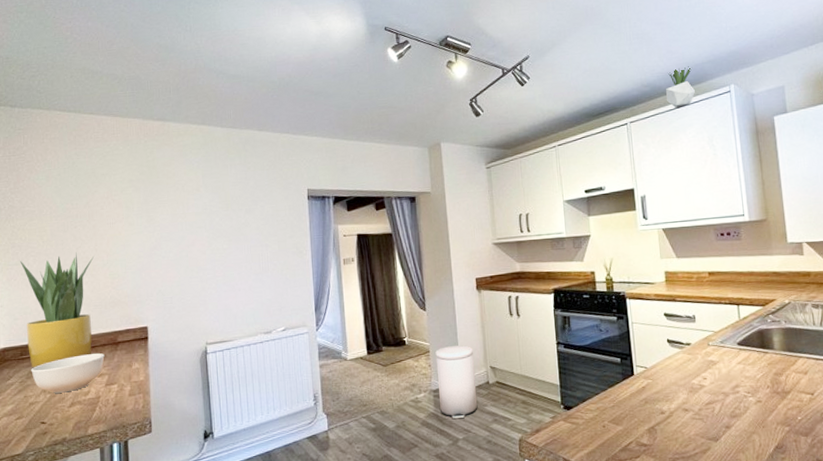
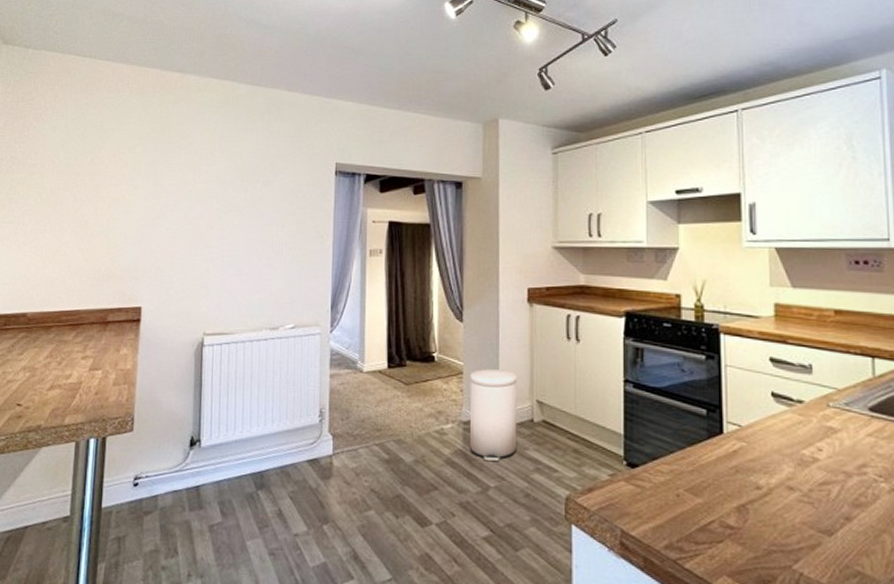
planter: present [20,252,94,368] -> none [12,215,92,341]
bowl: present [31,353,105,393] -> none [13,332,92,373]
potted plant: present [666,66,696,109] -> none [793,42,833,96]

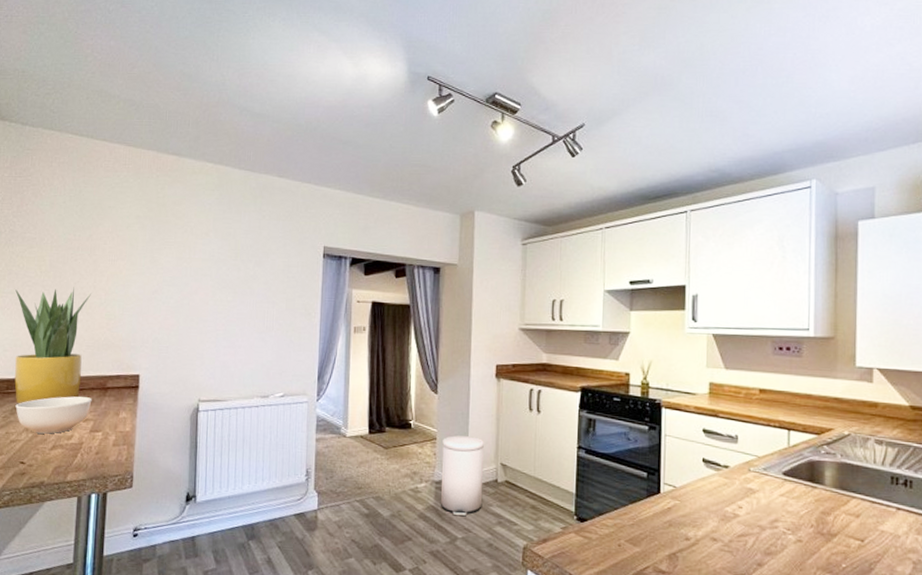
planter: none [12,215,92,341] -> present [14,287,91,404]
bowl: none [13,332,92,373] -> present [15,396,92,434]

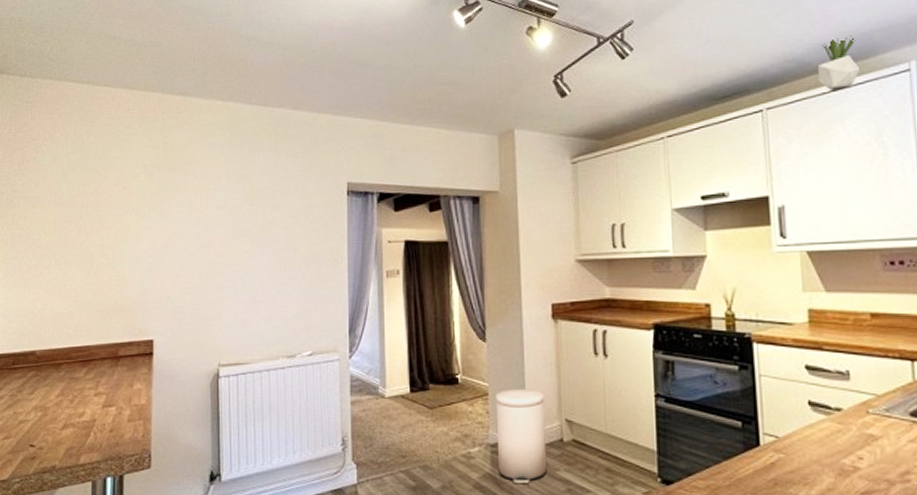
planter: present [14,287,91,404] -> none [19,247,98,380]
bowl: present [15,396,92,434] -> none [23,368,104,412]
potted plant: none [736,153,771,201] -> present [818,35,861,92]

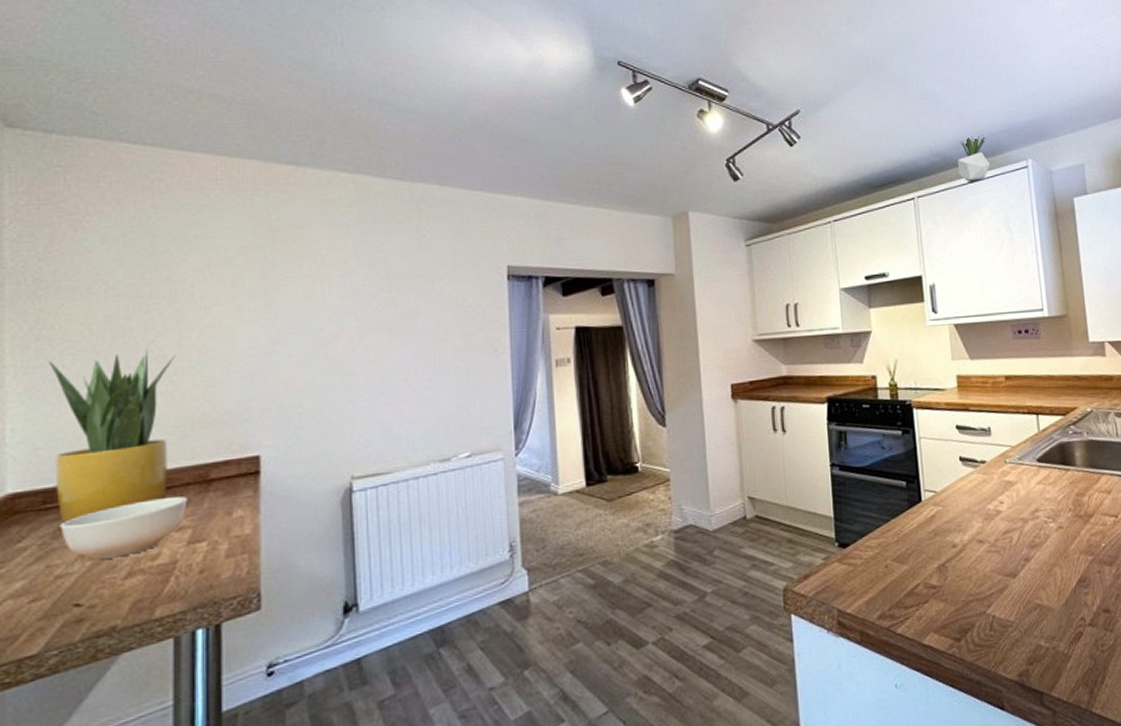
planter: none [19,247,98,380] -> present [49,349,175,523]
bowl: none [23,368,104,412] -> present [60,497,188,559]
pedal bin: present [496,389,547,483] -> none [677,470,732,566]

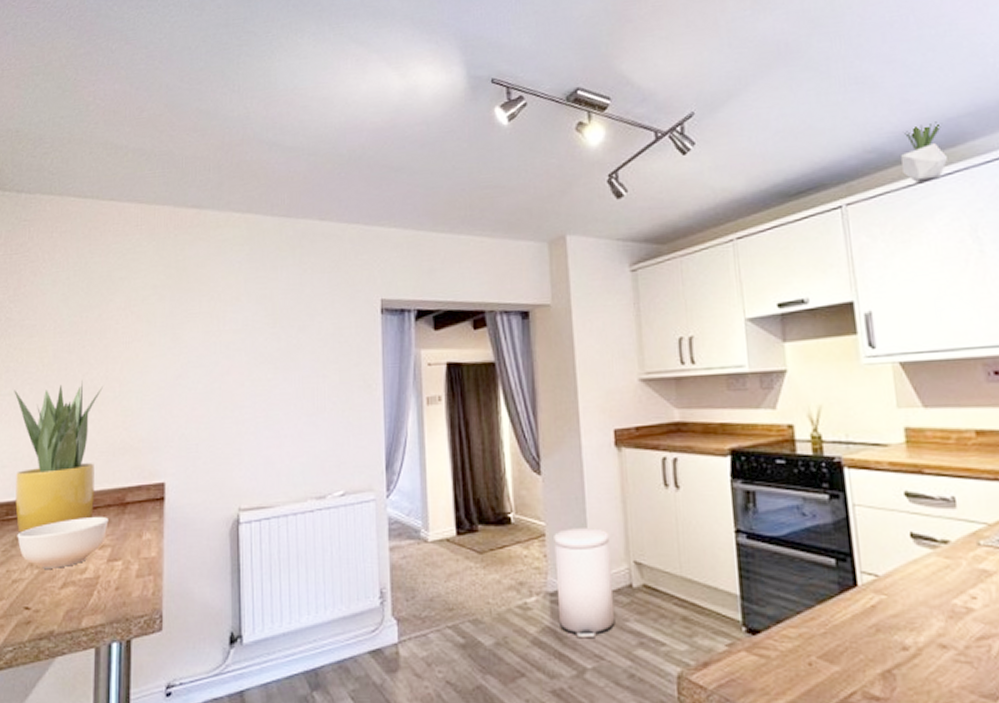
pedal bin: none [677,470,732,566] -> present [554,528,616,637]

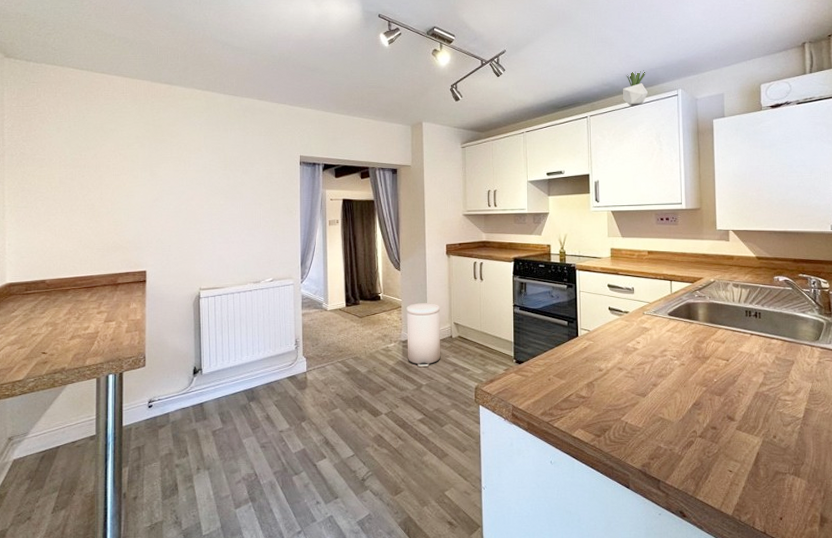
planter: present [14,380,103,533] -> none [29,199,99,303]
bowl: present [17,517,109,569] -> none [35,293,105,327]

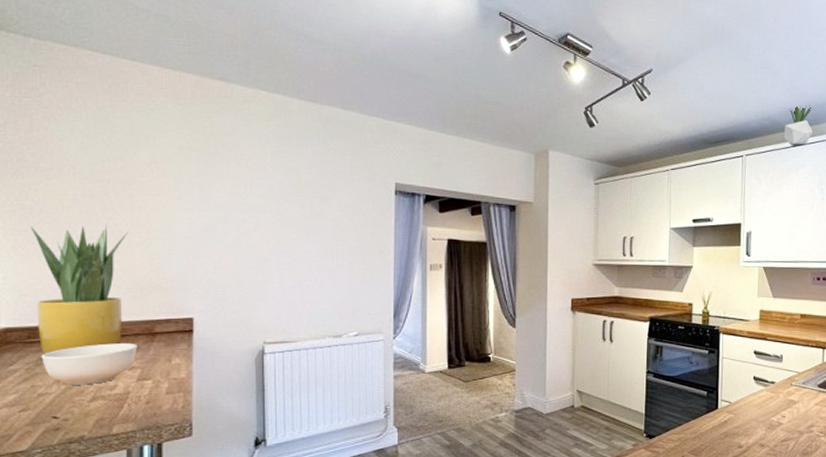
planter: none [29,199,99,303] -> present [31,224,128,354]
bowl: none [35,293,105,327] -> present [41,343,138,385]
pedal bin: present [406,303,441,367] -> none [520,366,561,440]

